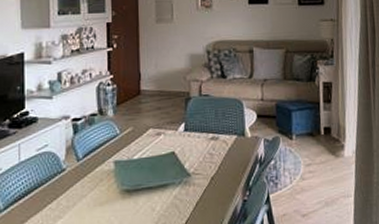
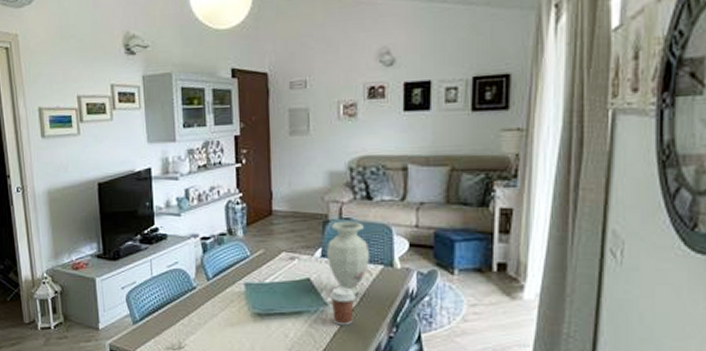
vase: none [188,97,226,165] -> present [326,221,370,296]
coffee cup: none [191,157,214,194] -> present [329,287,355,326]

